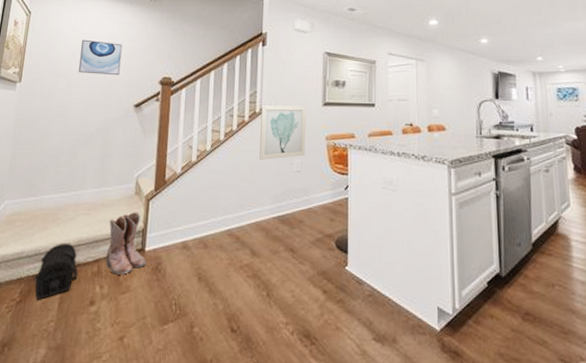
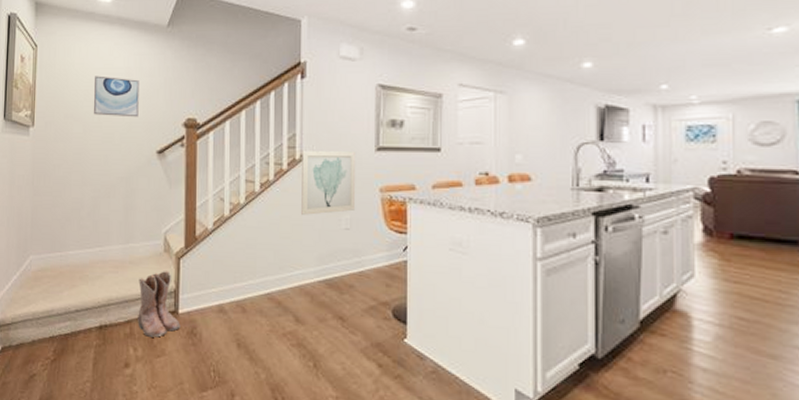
treasure chest: present [34,242,80,300] -> none [66,301,111,360]

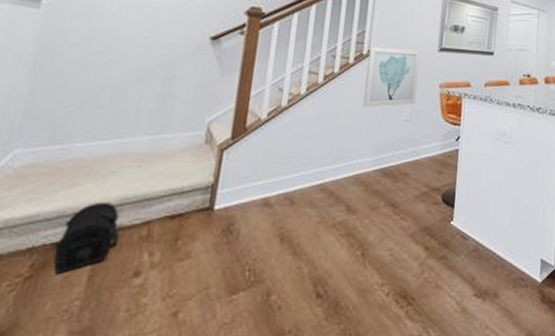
treasure chest: none [66,301,111,360] -> present [53,201,122,274]
boots: present [138,271,181,337] -> none [159,164,215,238]

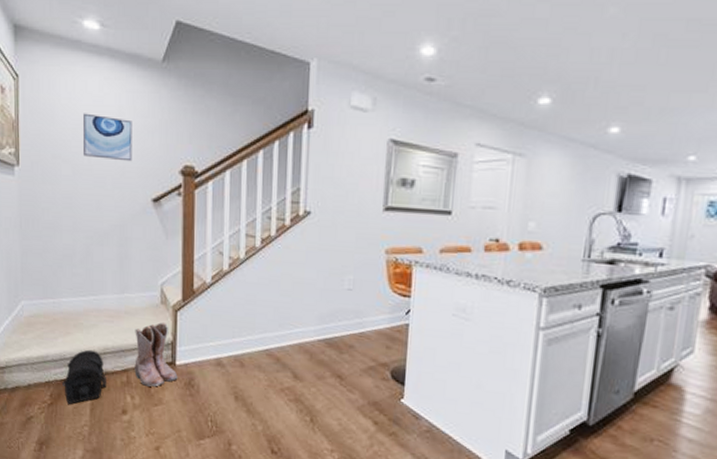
boots: none [159,164,215,238] -> present [134,322,178,387]
wall art: present [363,47,421,107] -> none [303,207,363,274]

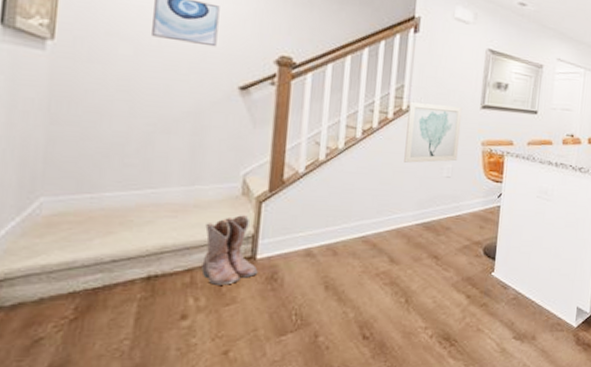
treasure chest: present [62,349,107,404] -> none [95,250,164,316]
wall art: none [303,207,363,274] -> present [404,102,463,163]

